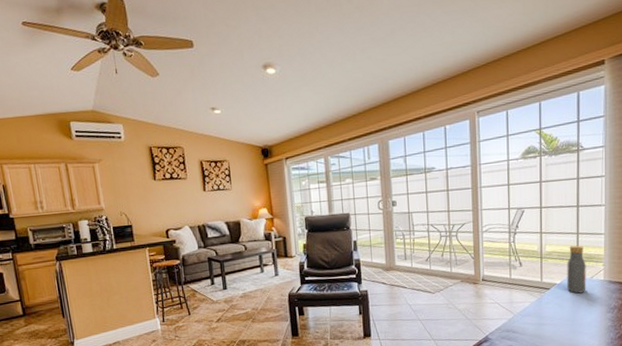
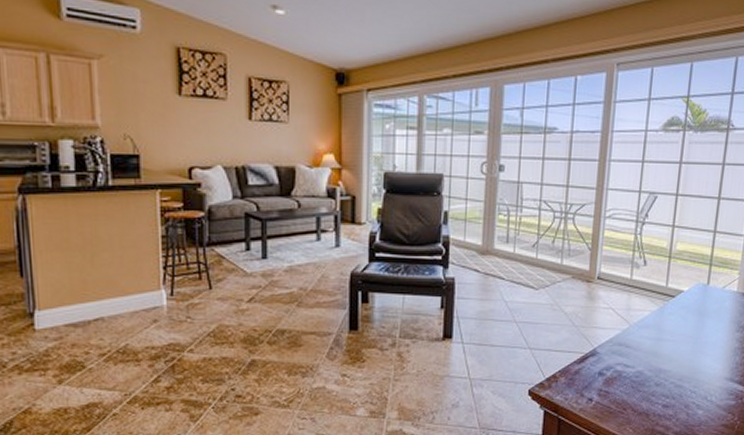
vodka: present [567,245,586,294] -> none [695,246,720,305]

